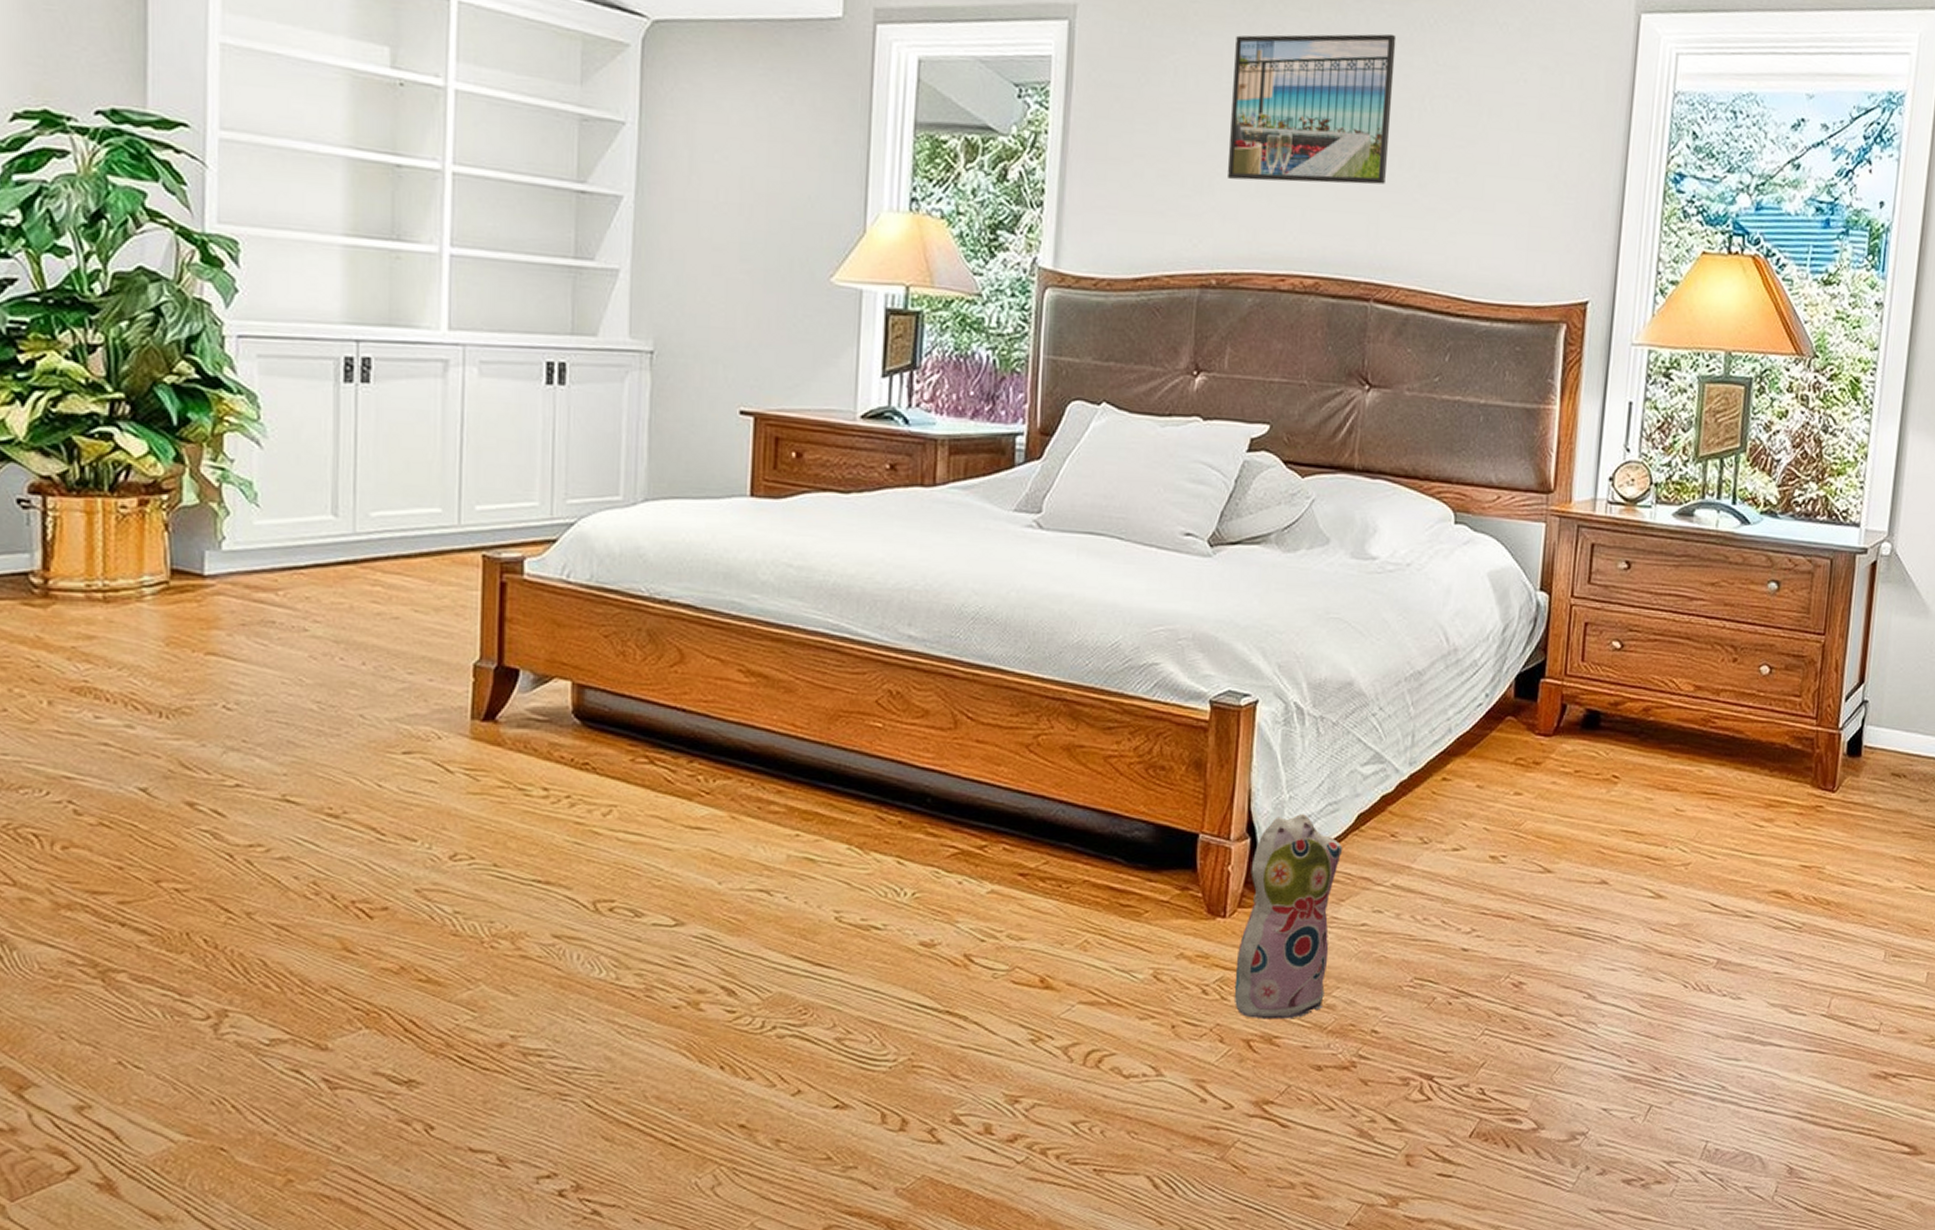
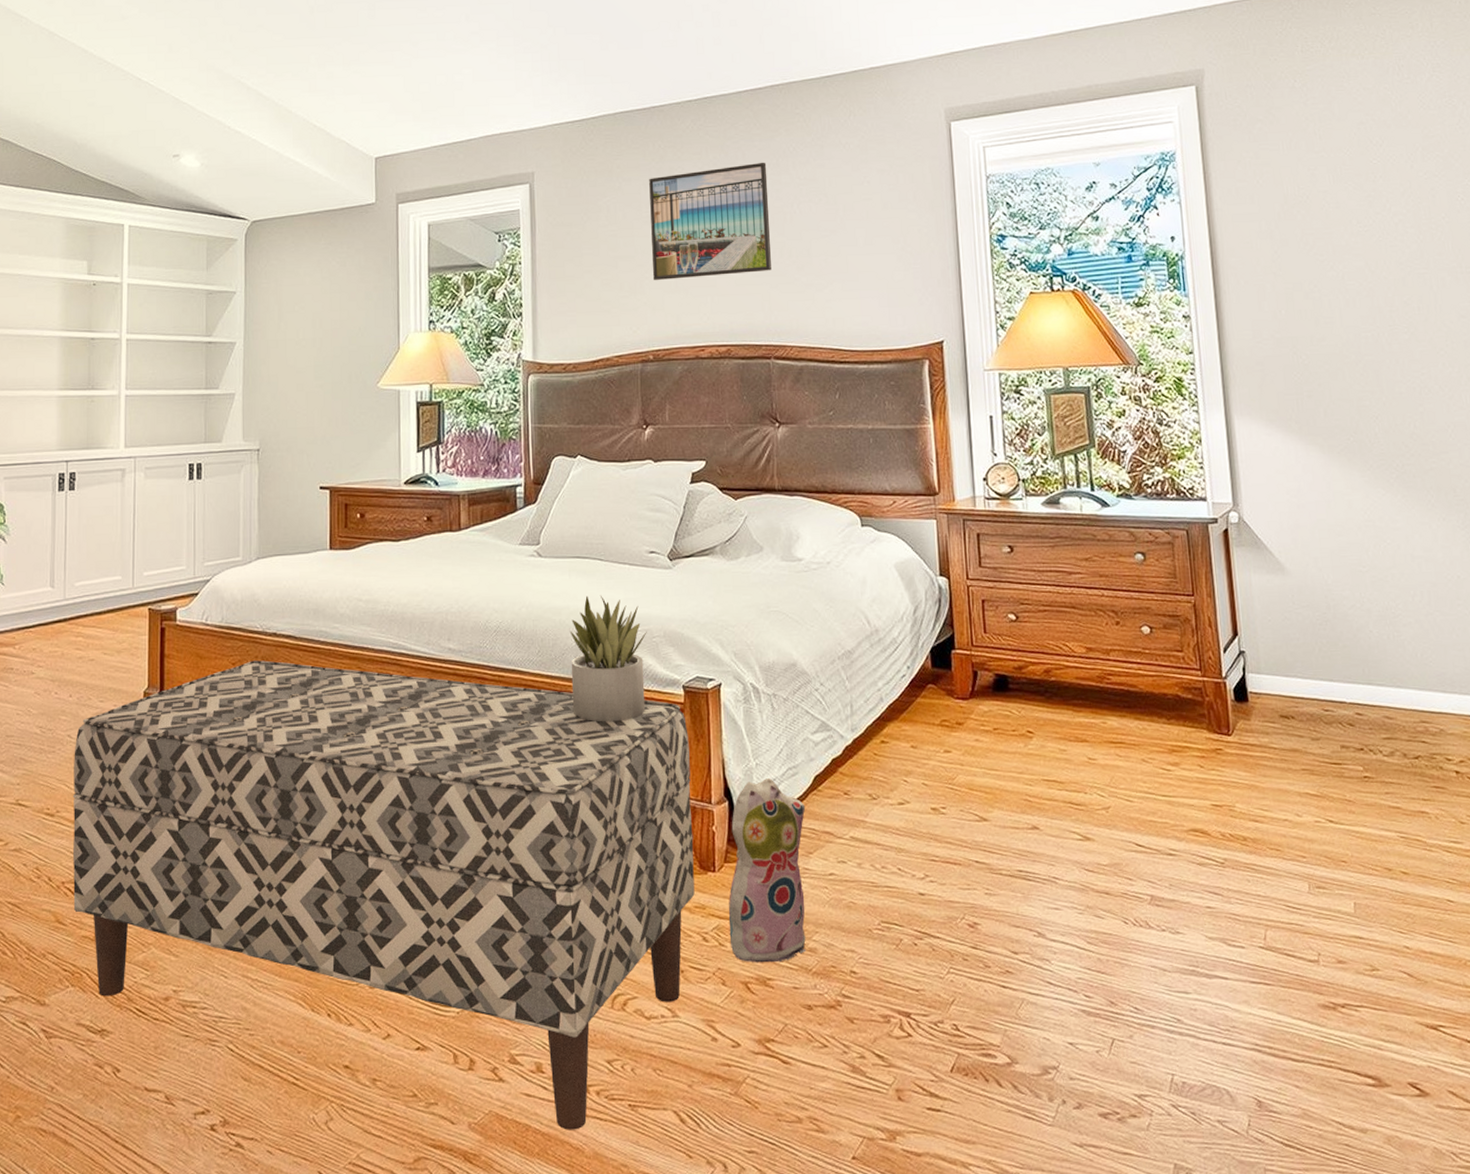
bench: none [366,634,1211,1196] -> present [72,660,695,1130]
succulent plant: none [1066,582,1172,739] -> present [569,595,647,722]

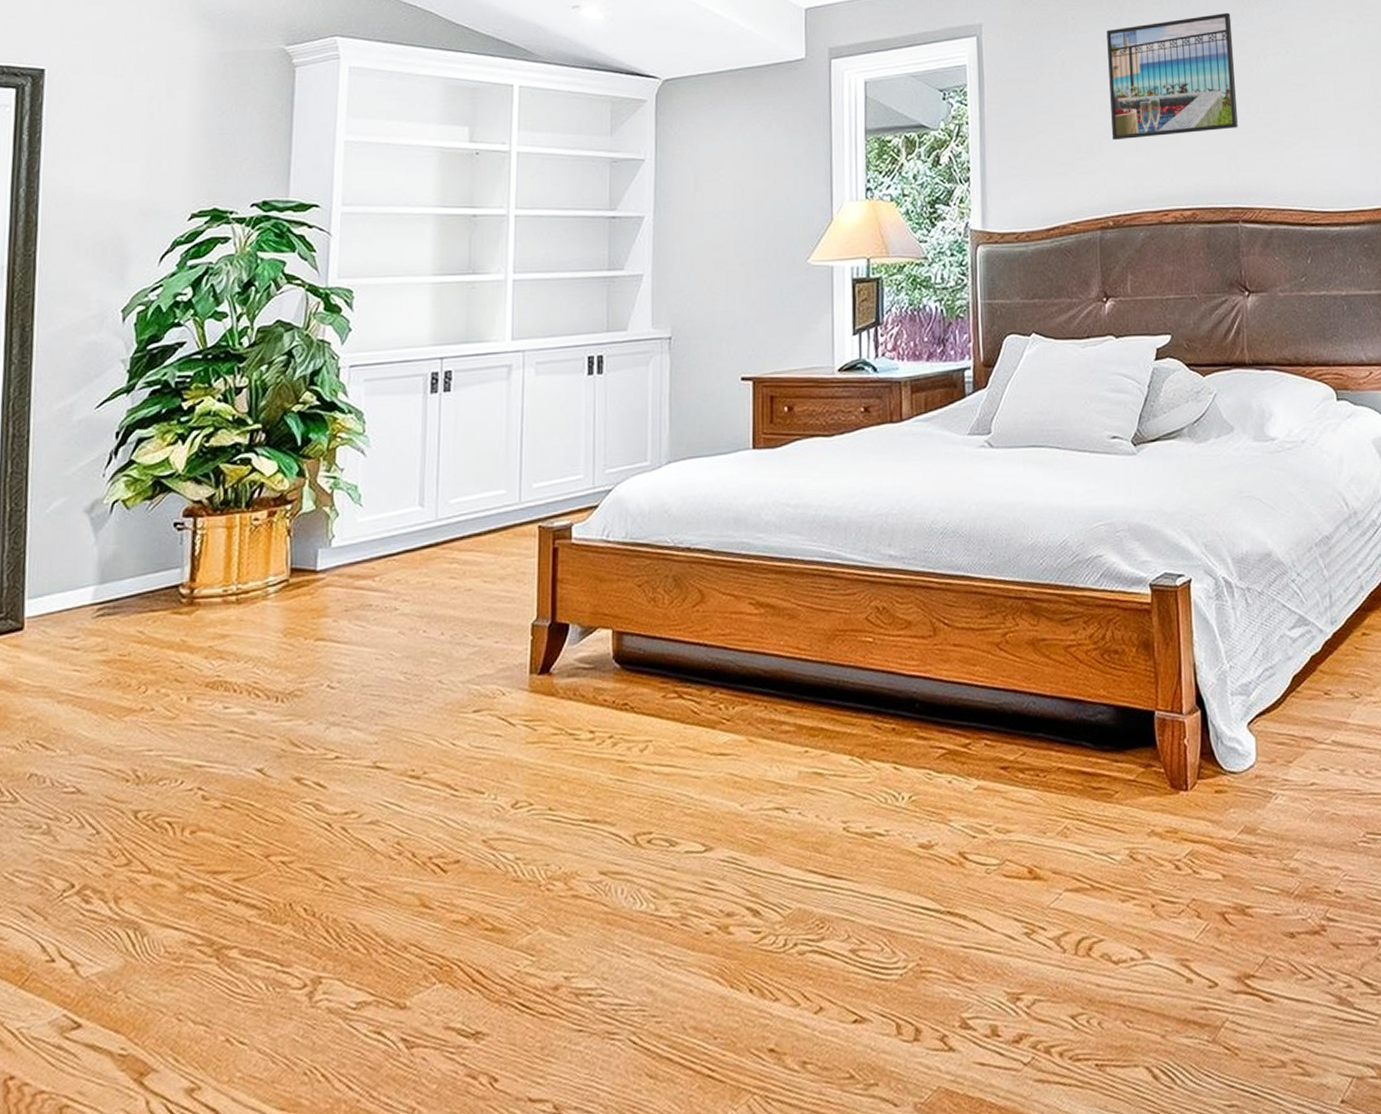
bench: present [72,660,695,1130] -> none [442,580,1166,1101]
succulent plant: present [569,595,647,722] -> none [1025,487,1110,630]
plush toy: present [728,778,807,963] -> none [1202,682,1288,890]

